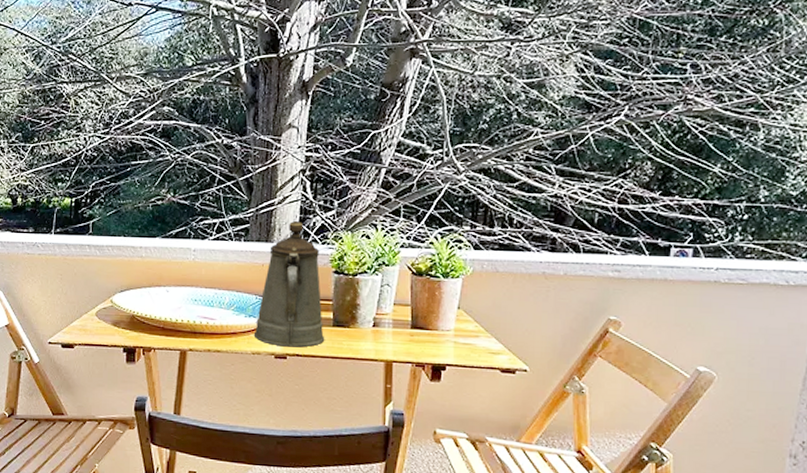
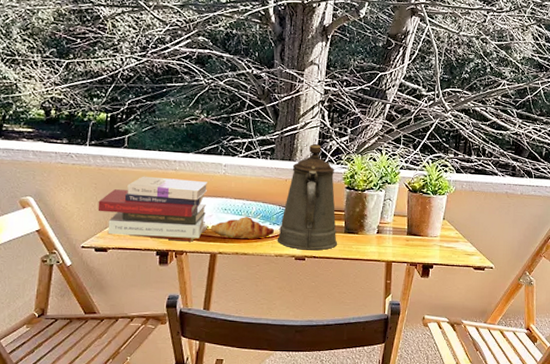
books: none [64,265,176,337] -> present [98,176,208,242]
croissant: none [180,307,250,334] -> present [211,216,274,239]

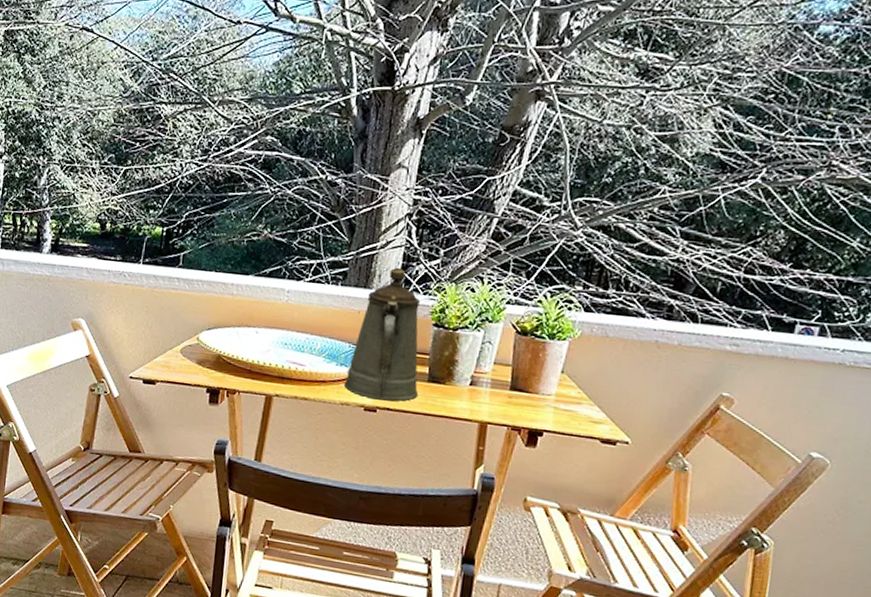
books: present [98,176,208,242] -> none [148,300,267,380]
croissant: present [211,216,274,239] -> none [268,353,341,382]

